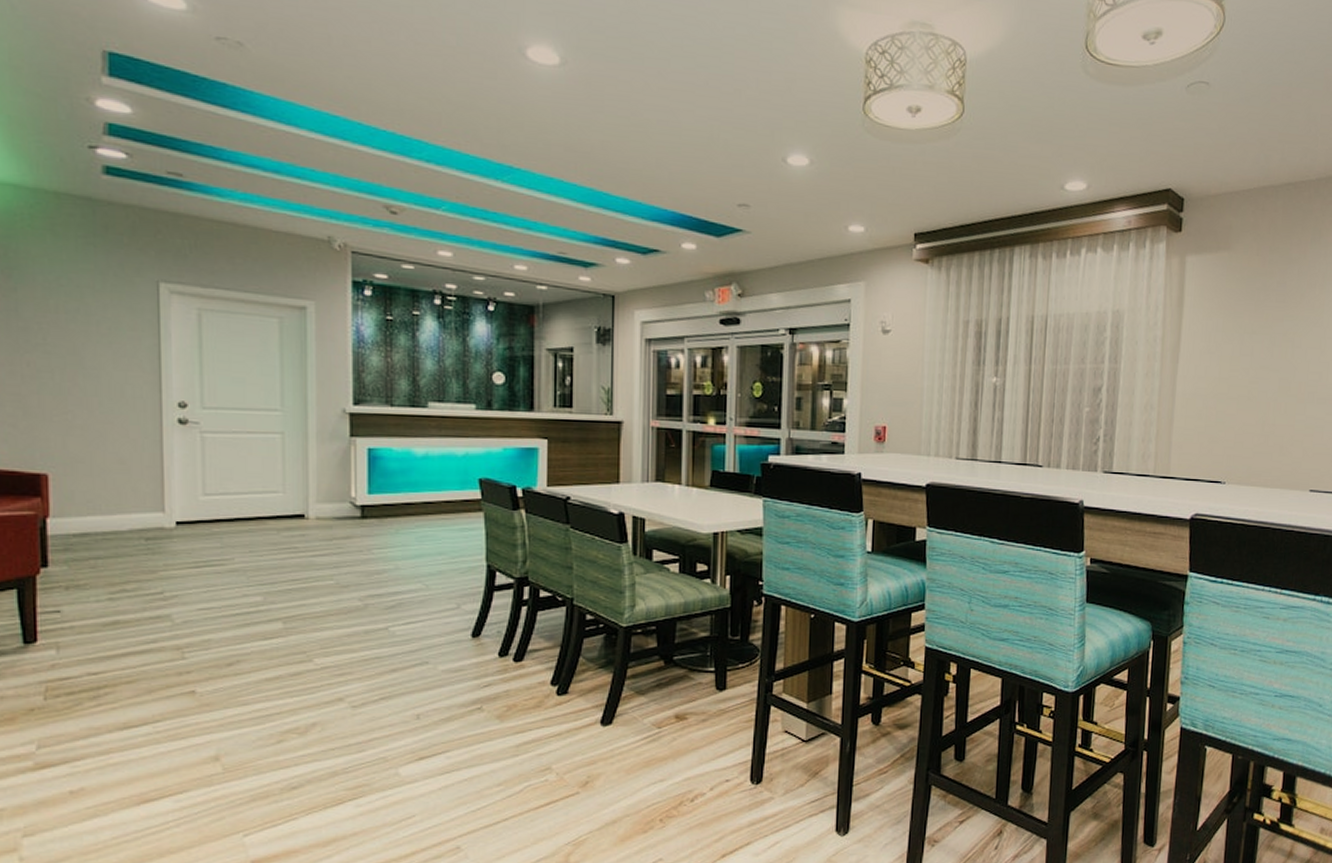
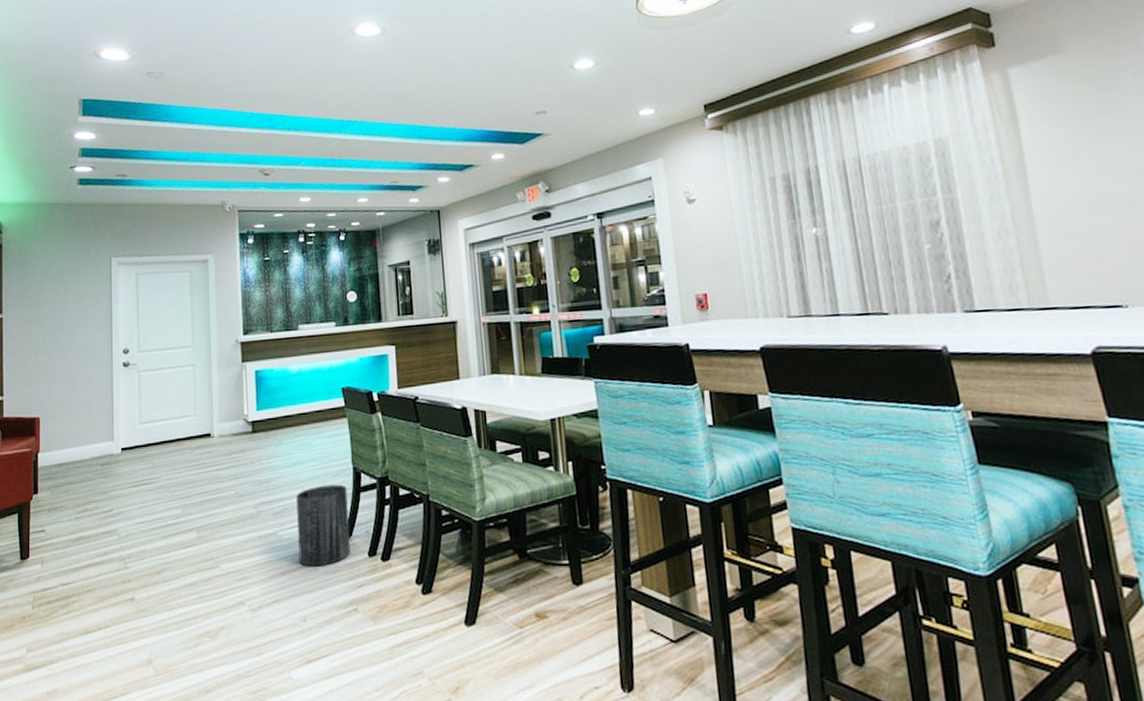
trash can: none [415,581,478,665] -> present [296,484,350,567]

